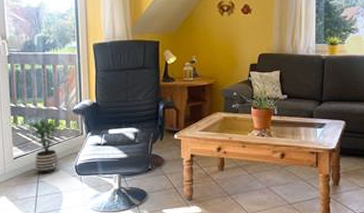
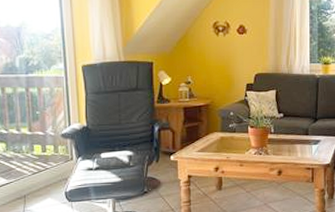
potted plant: present [27,116,67,174] -> none [10,142,55,203]

